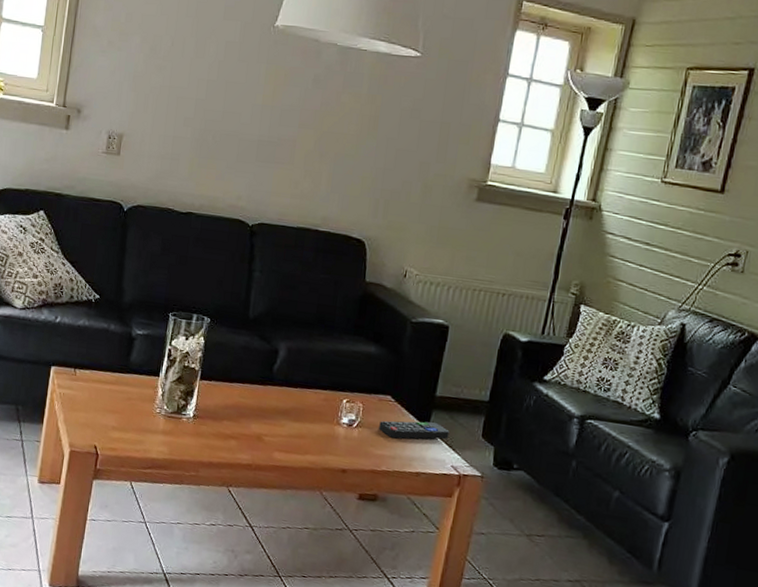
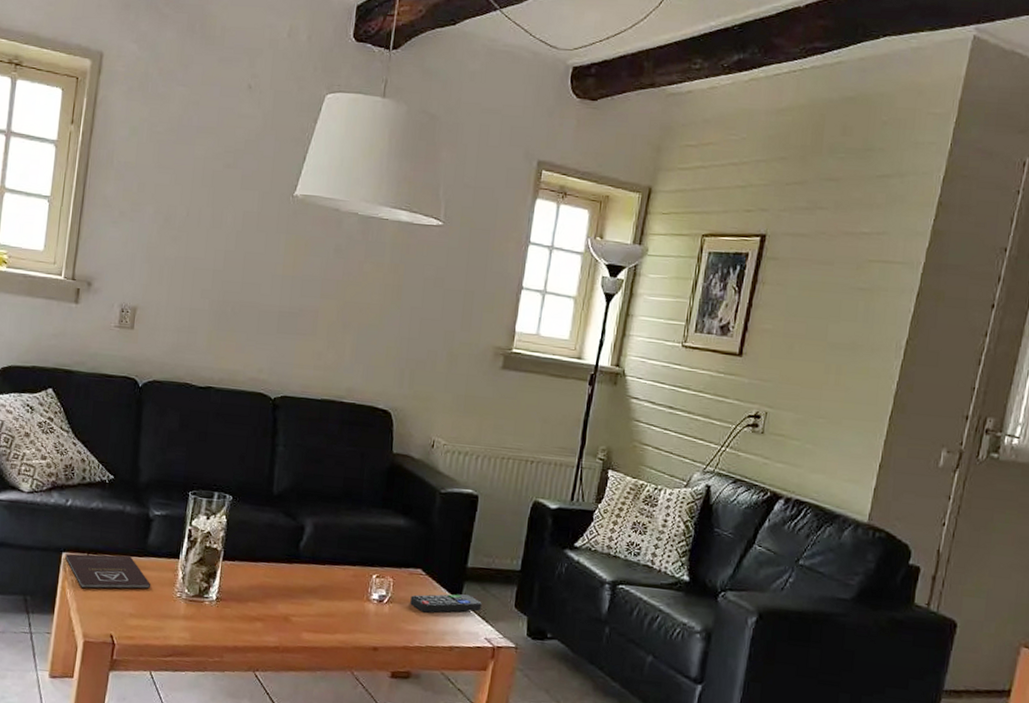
book: none [54,368,133,404] -> present [65,553,151,589]

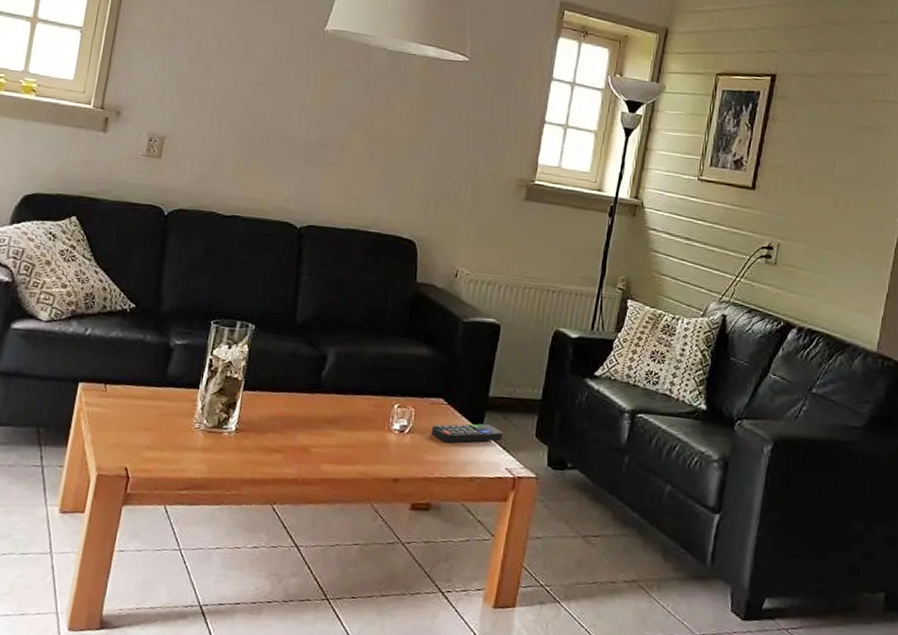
book: present [65,553,151,589] -> none [82,384,169,420]

